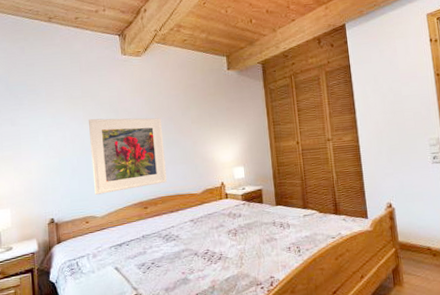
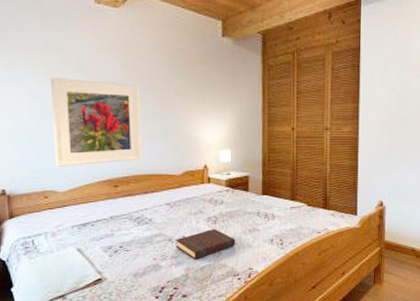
book: none [200,240,256,272] -> present [175,228,236,260]

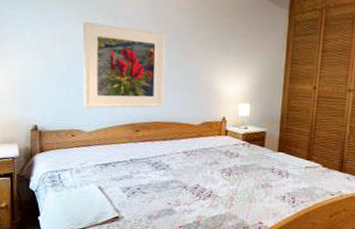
book: present [175,228,236,260] -> none [189,180,248,209]

